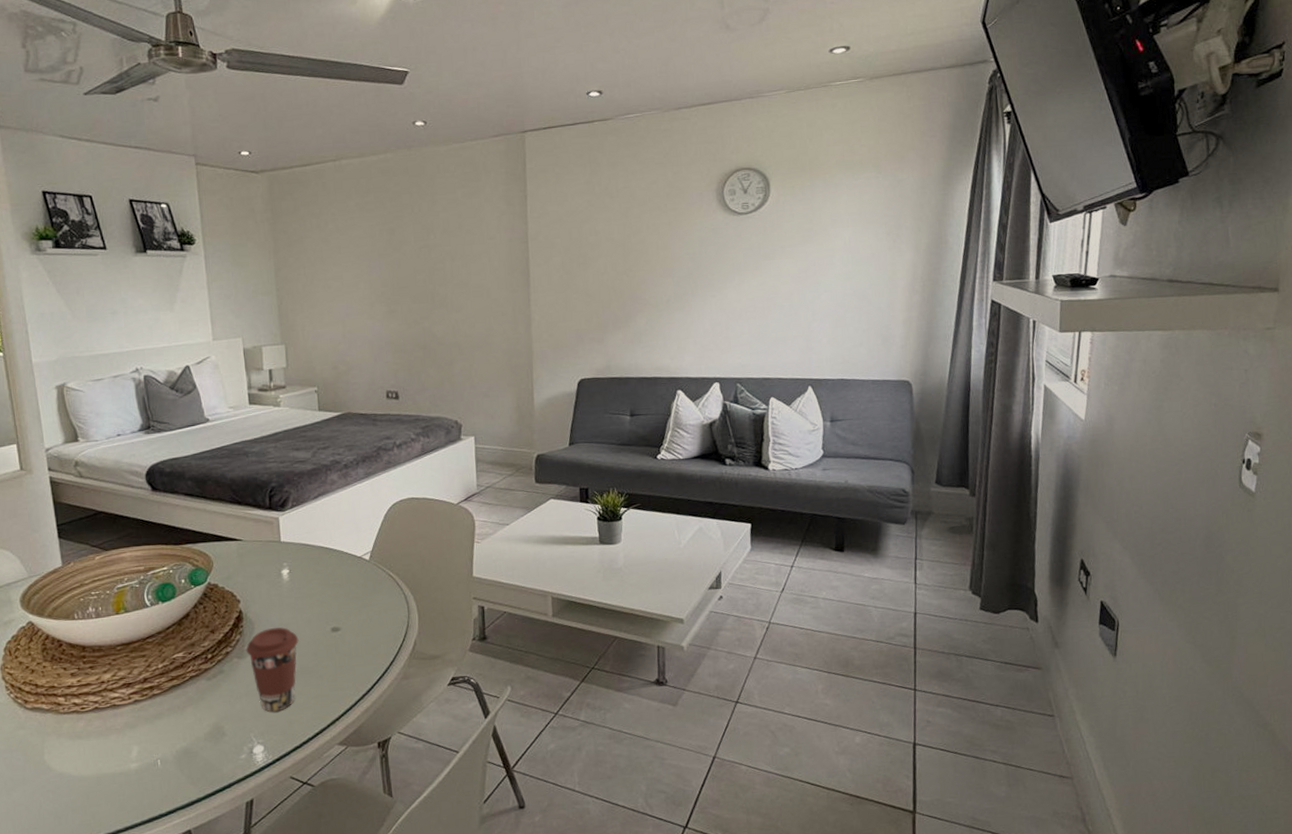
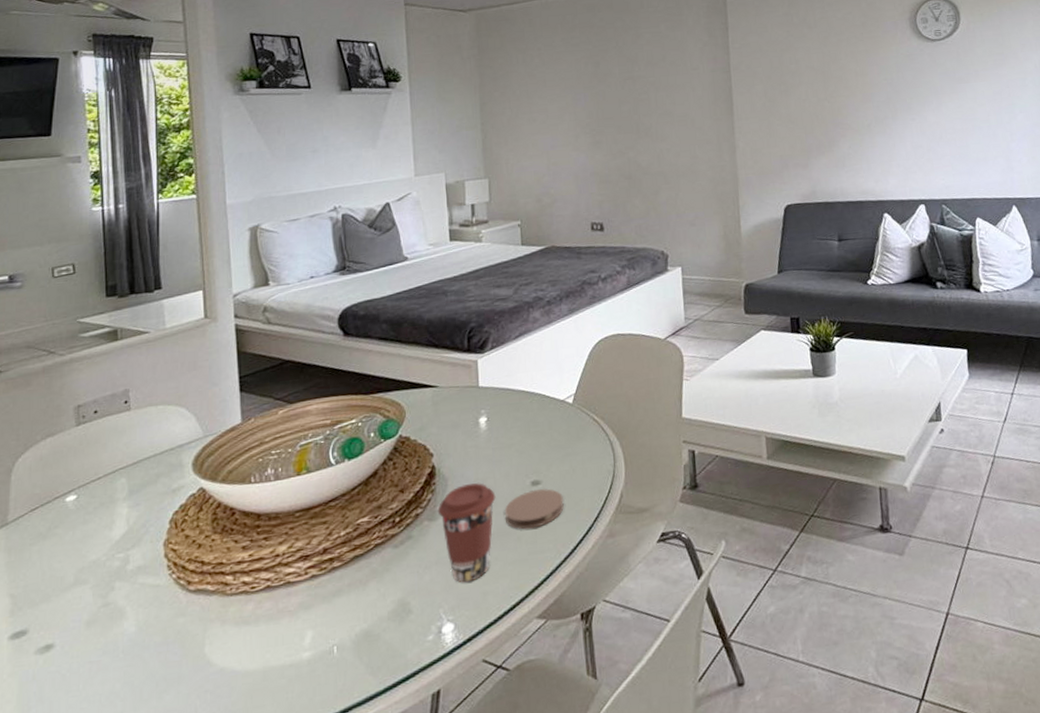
coaster: none [307,634,362,669] -> present [504,488,564,530]

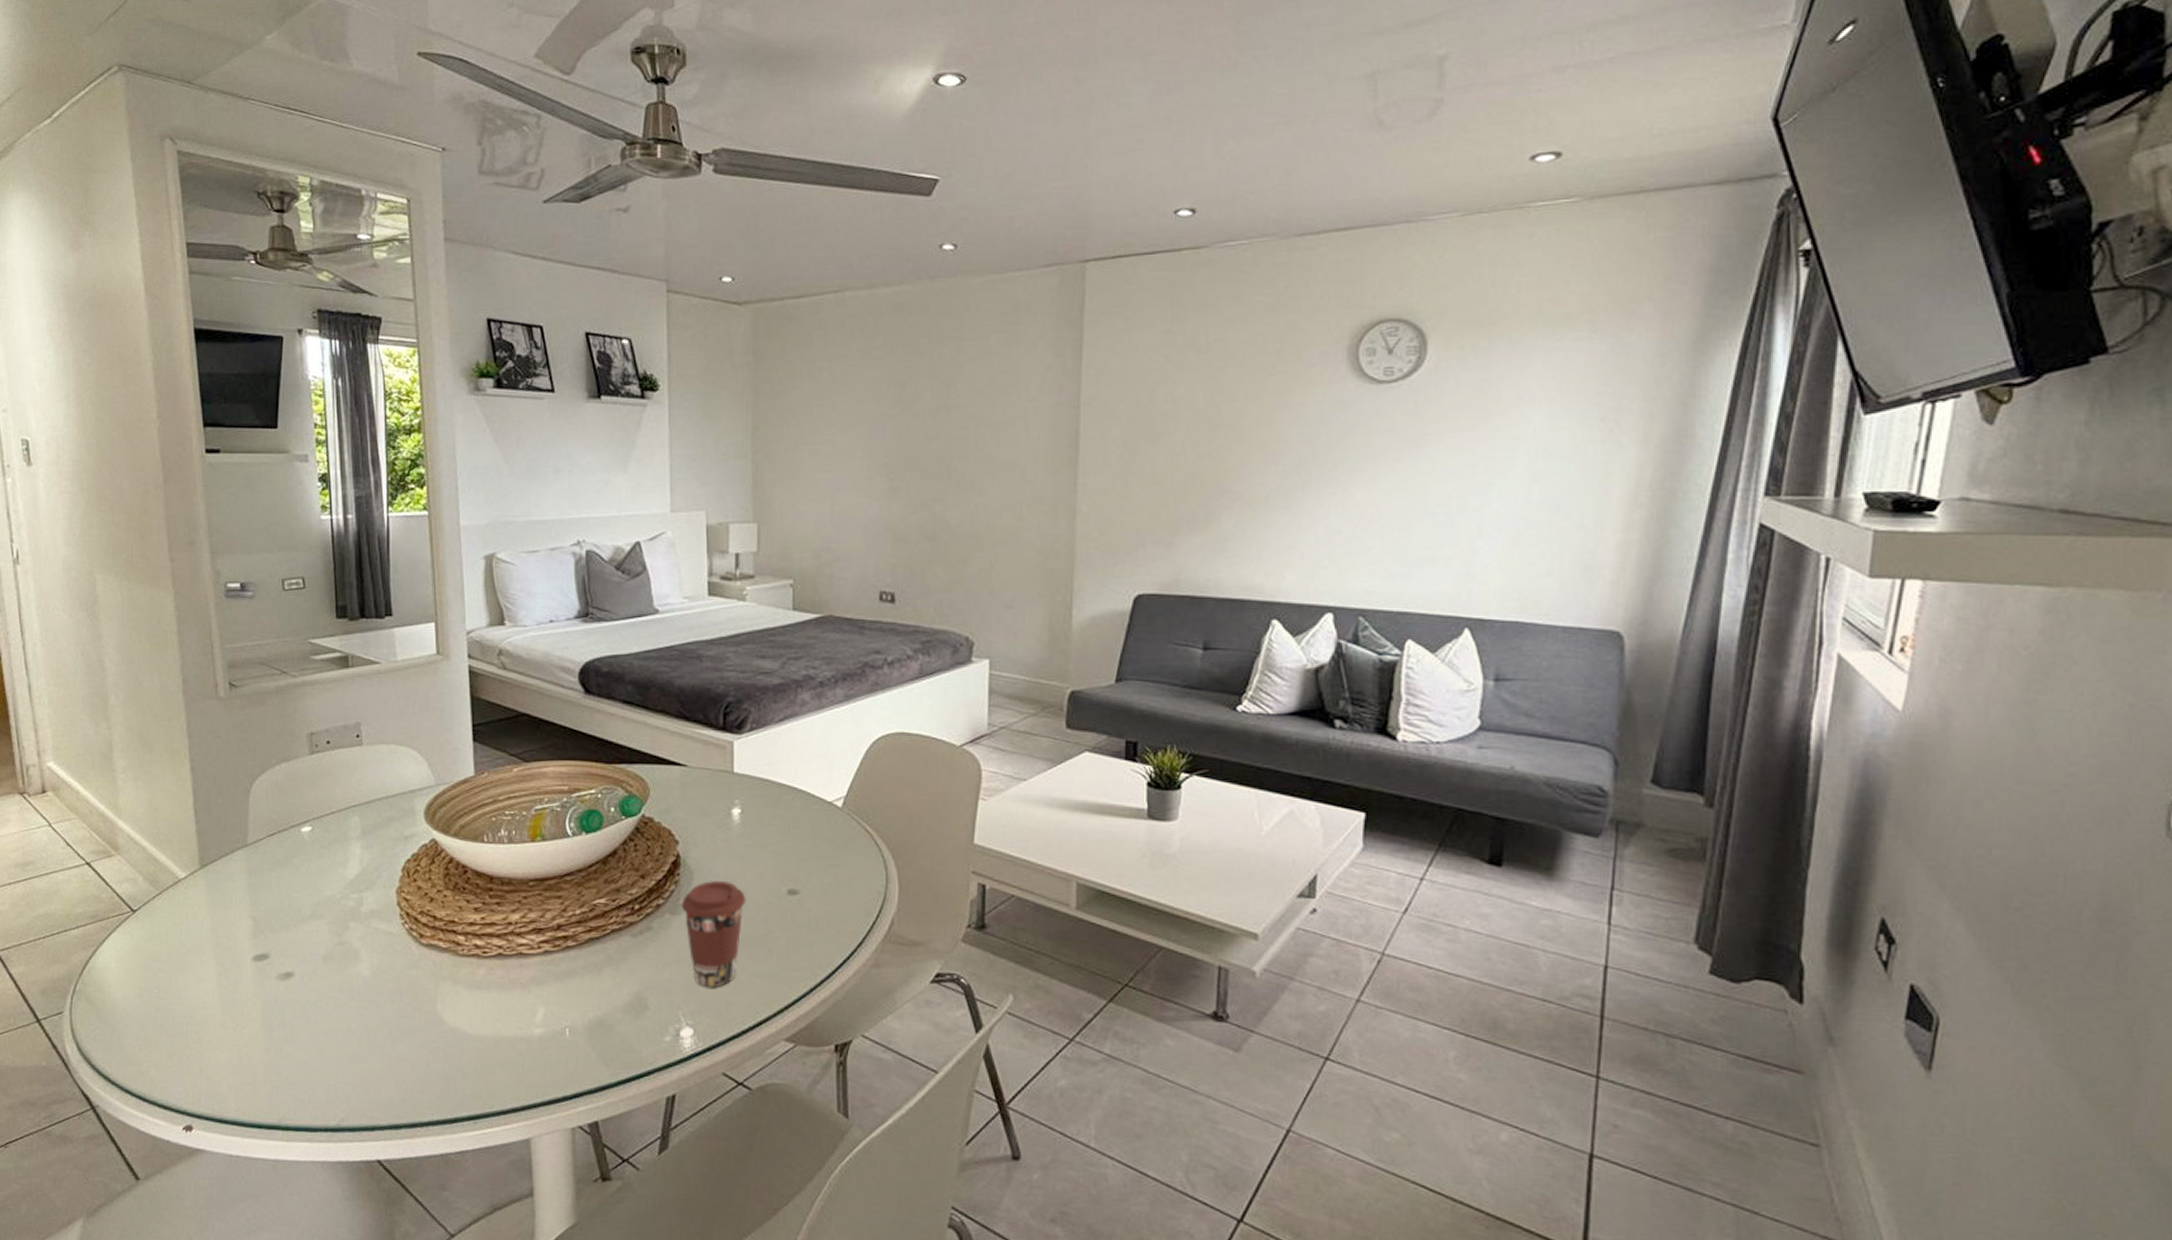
coaster: present [504,488,564,530] -> none [755,899,823,942]

